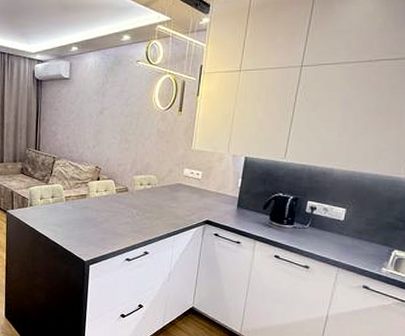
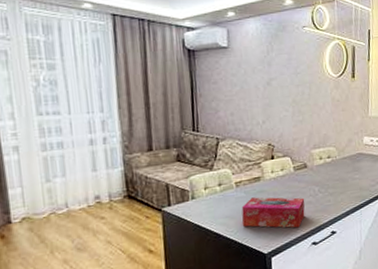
tissue box: none [67,211,123,244] -> present [241,197,305,228]

